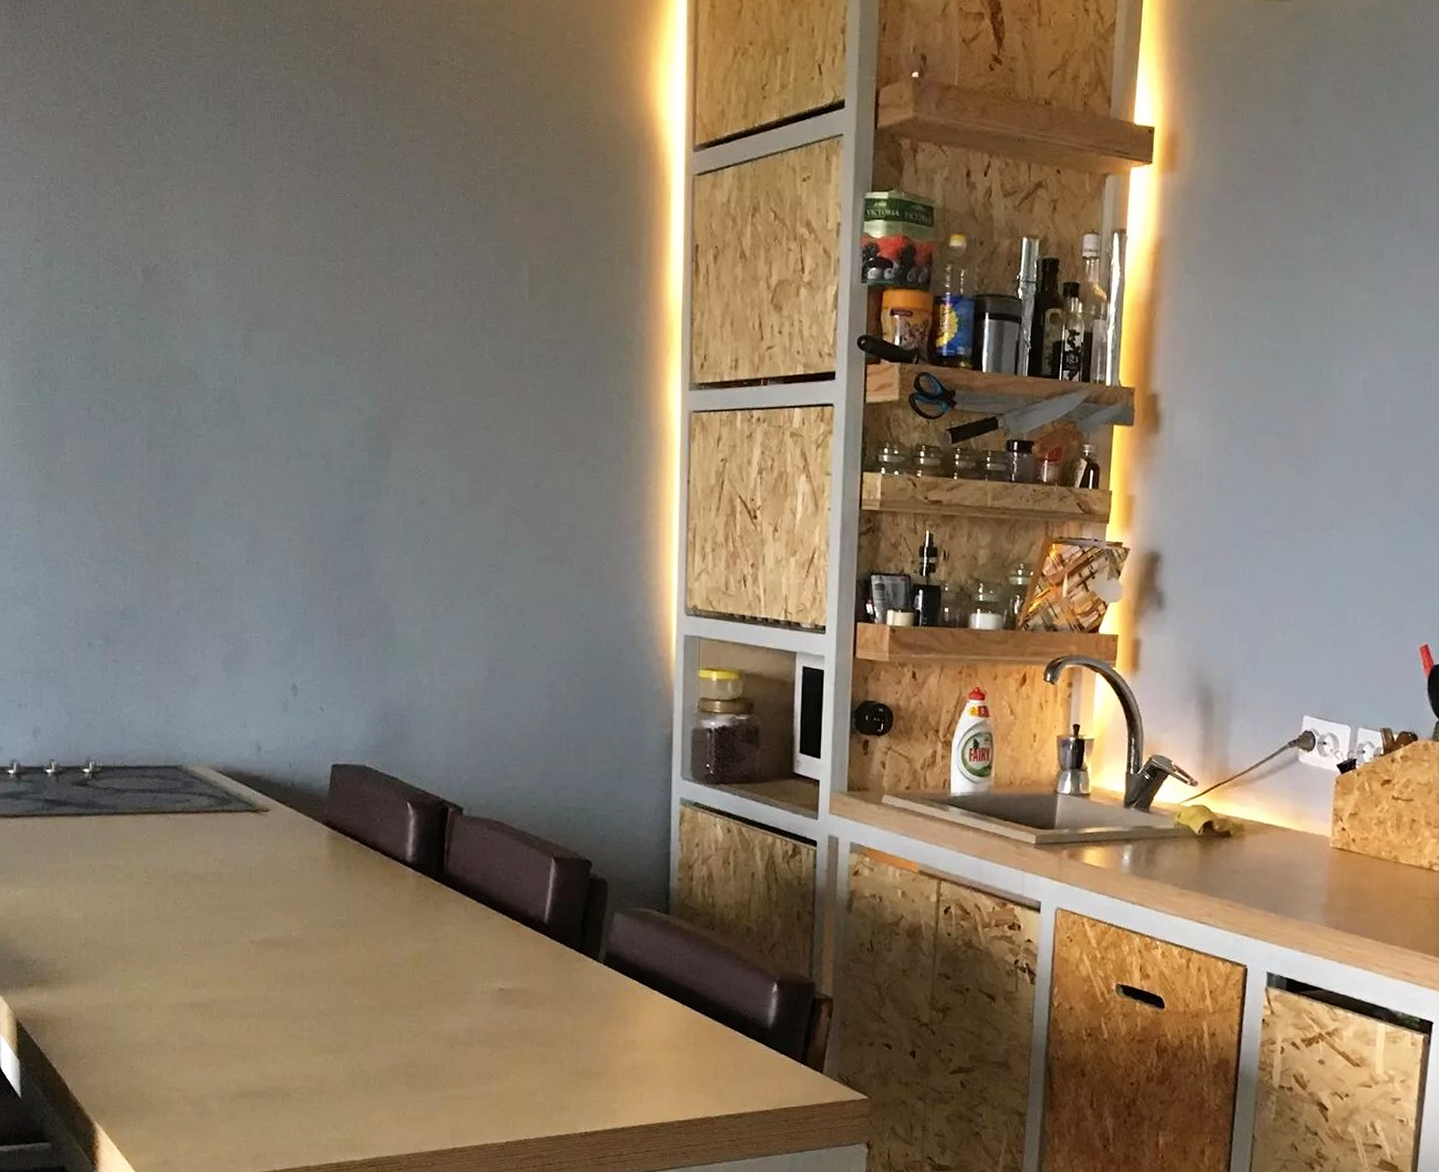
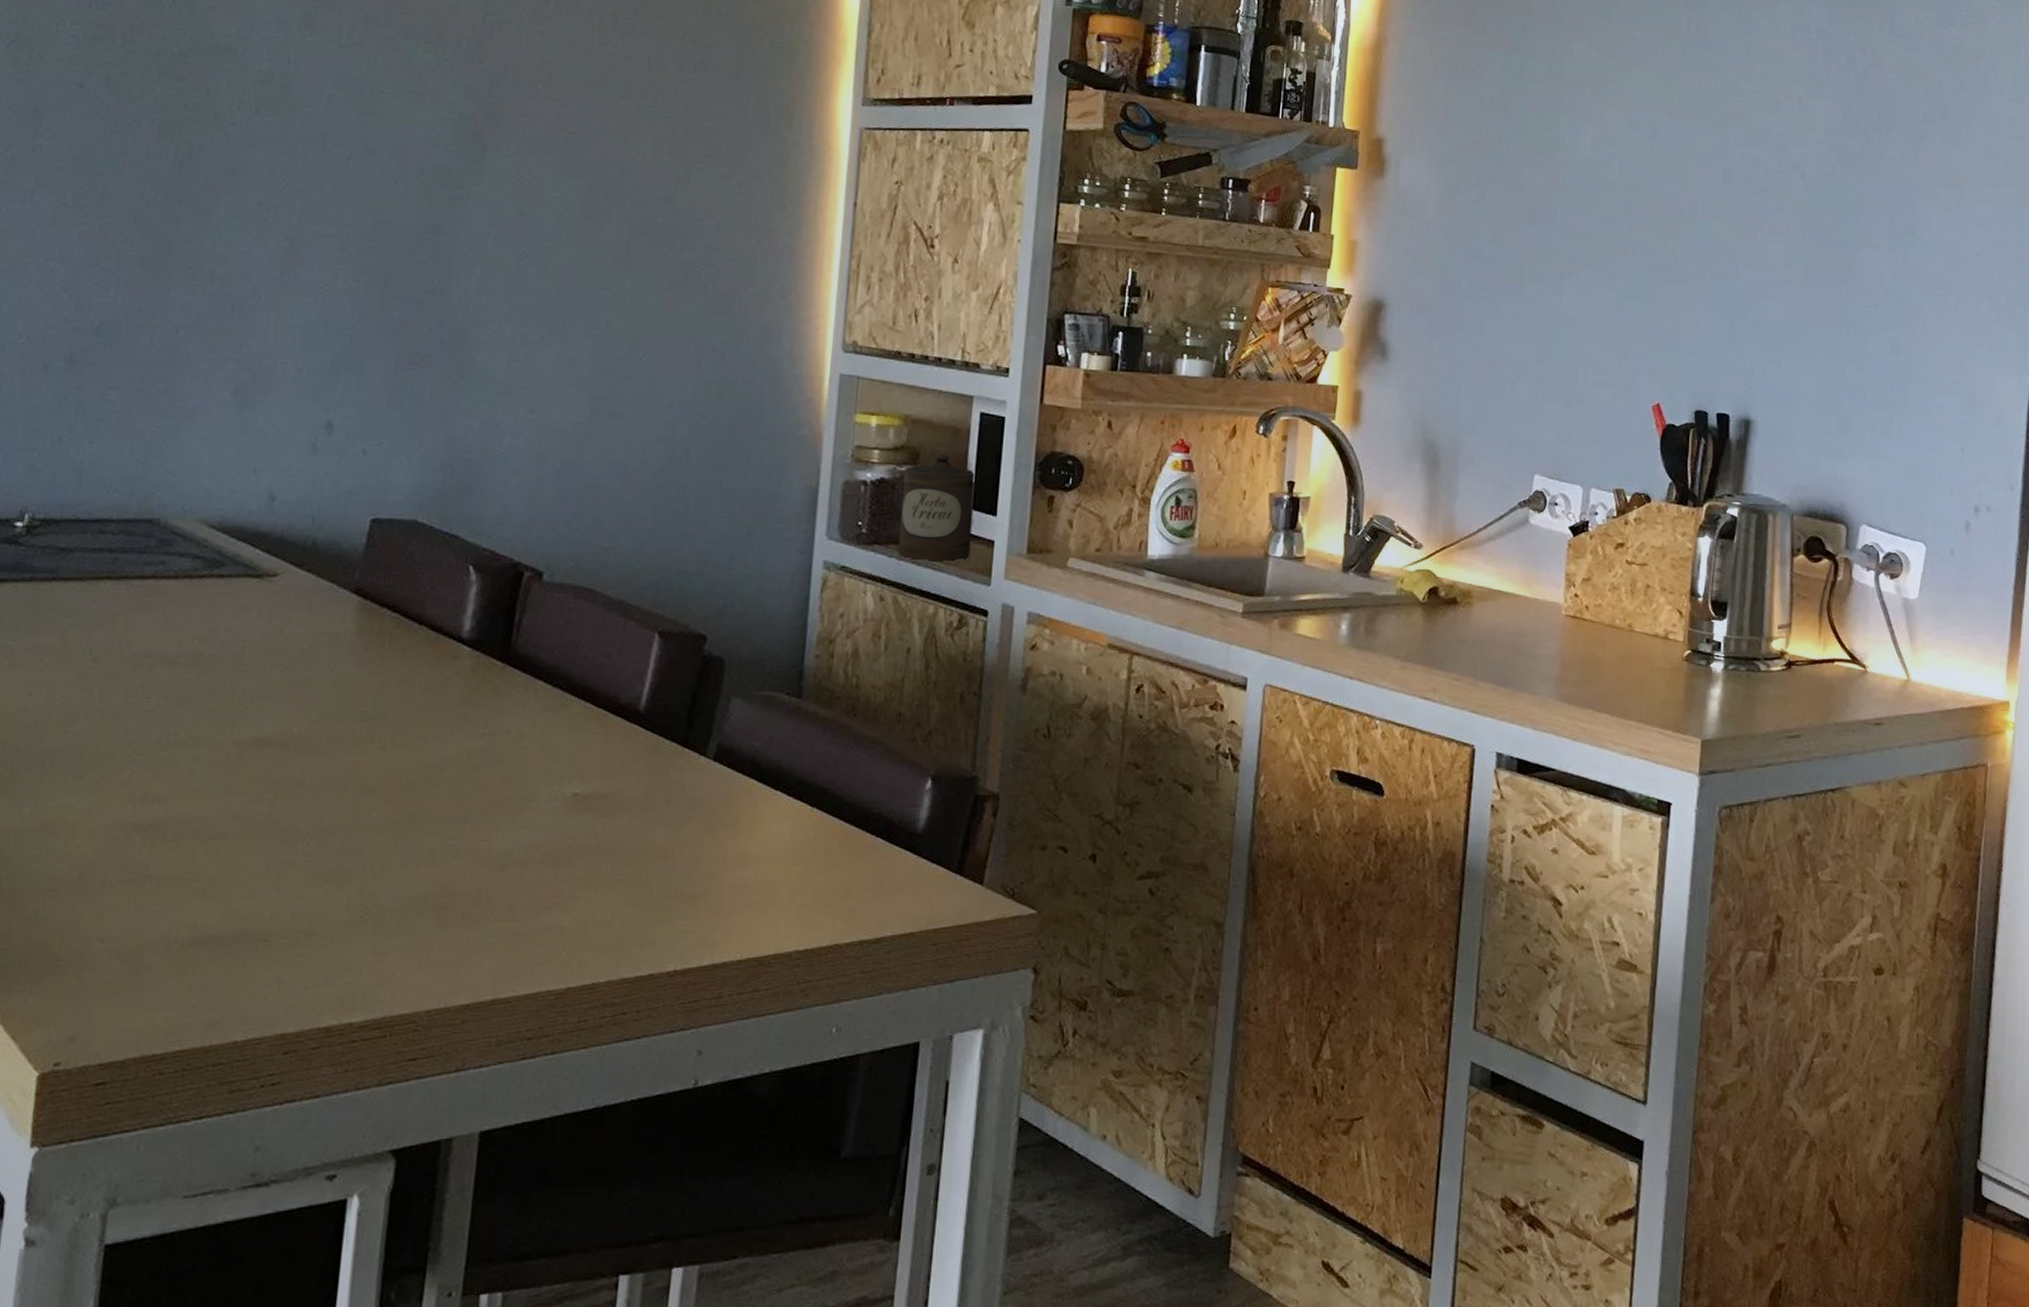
canister: none [740,704,802,798] -> present [898,454,977,561]

